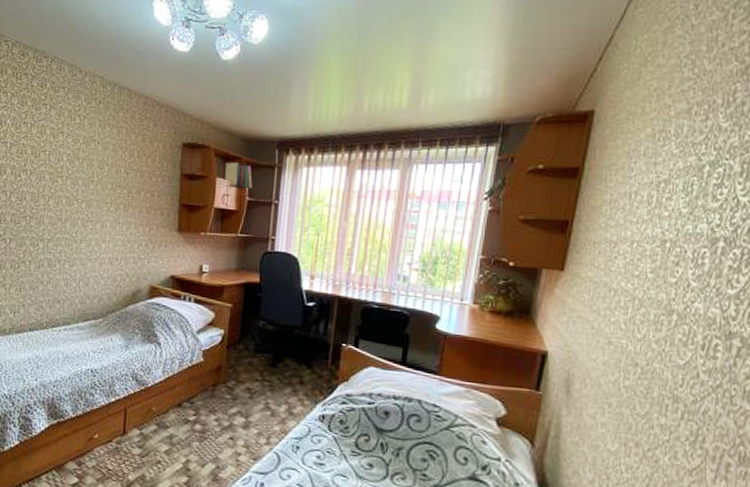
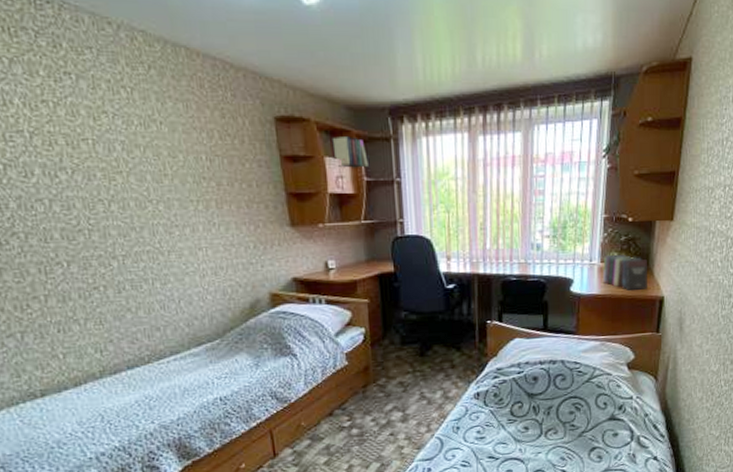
books: none [473,297,529,340] -> present [602,255,647,290]

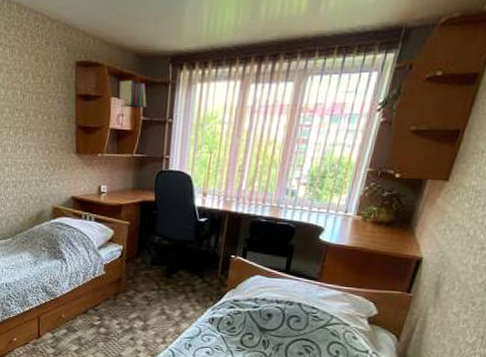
books: present [602,255,647,290] -> none [355,209,410,248]

